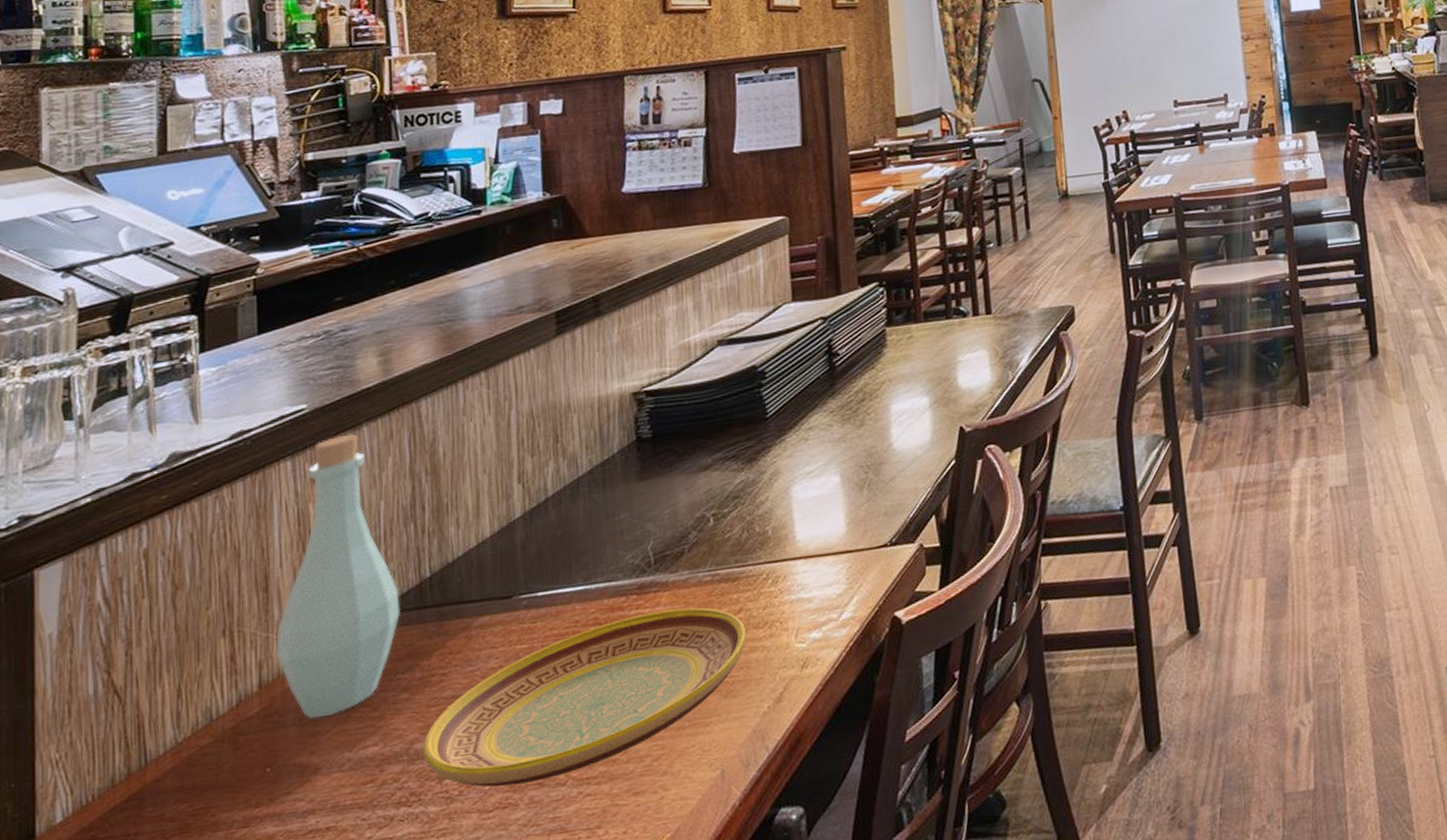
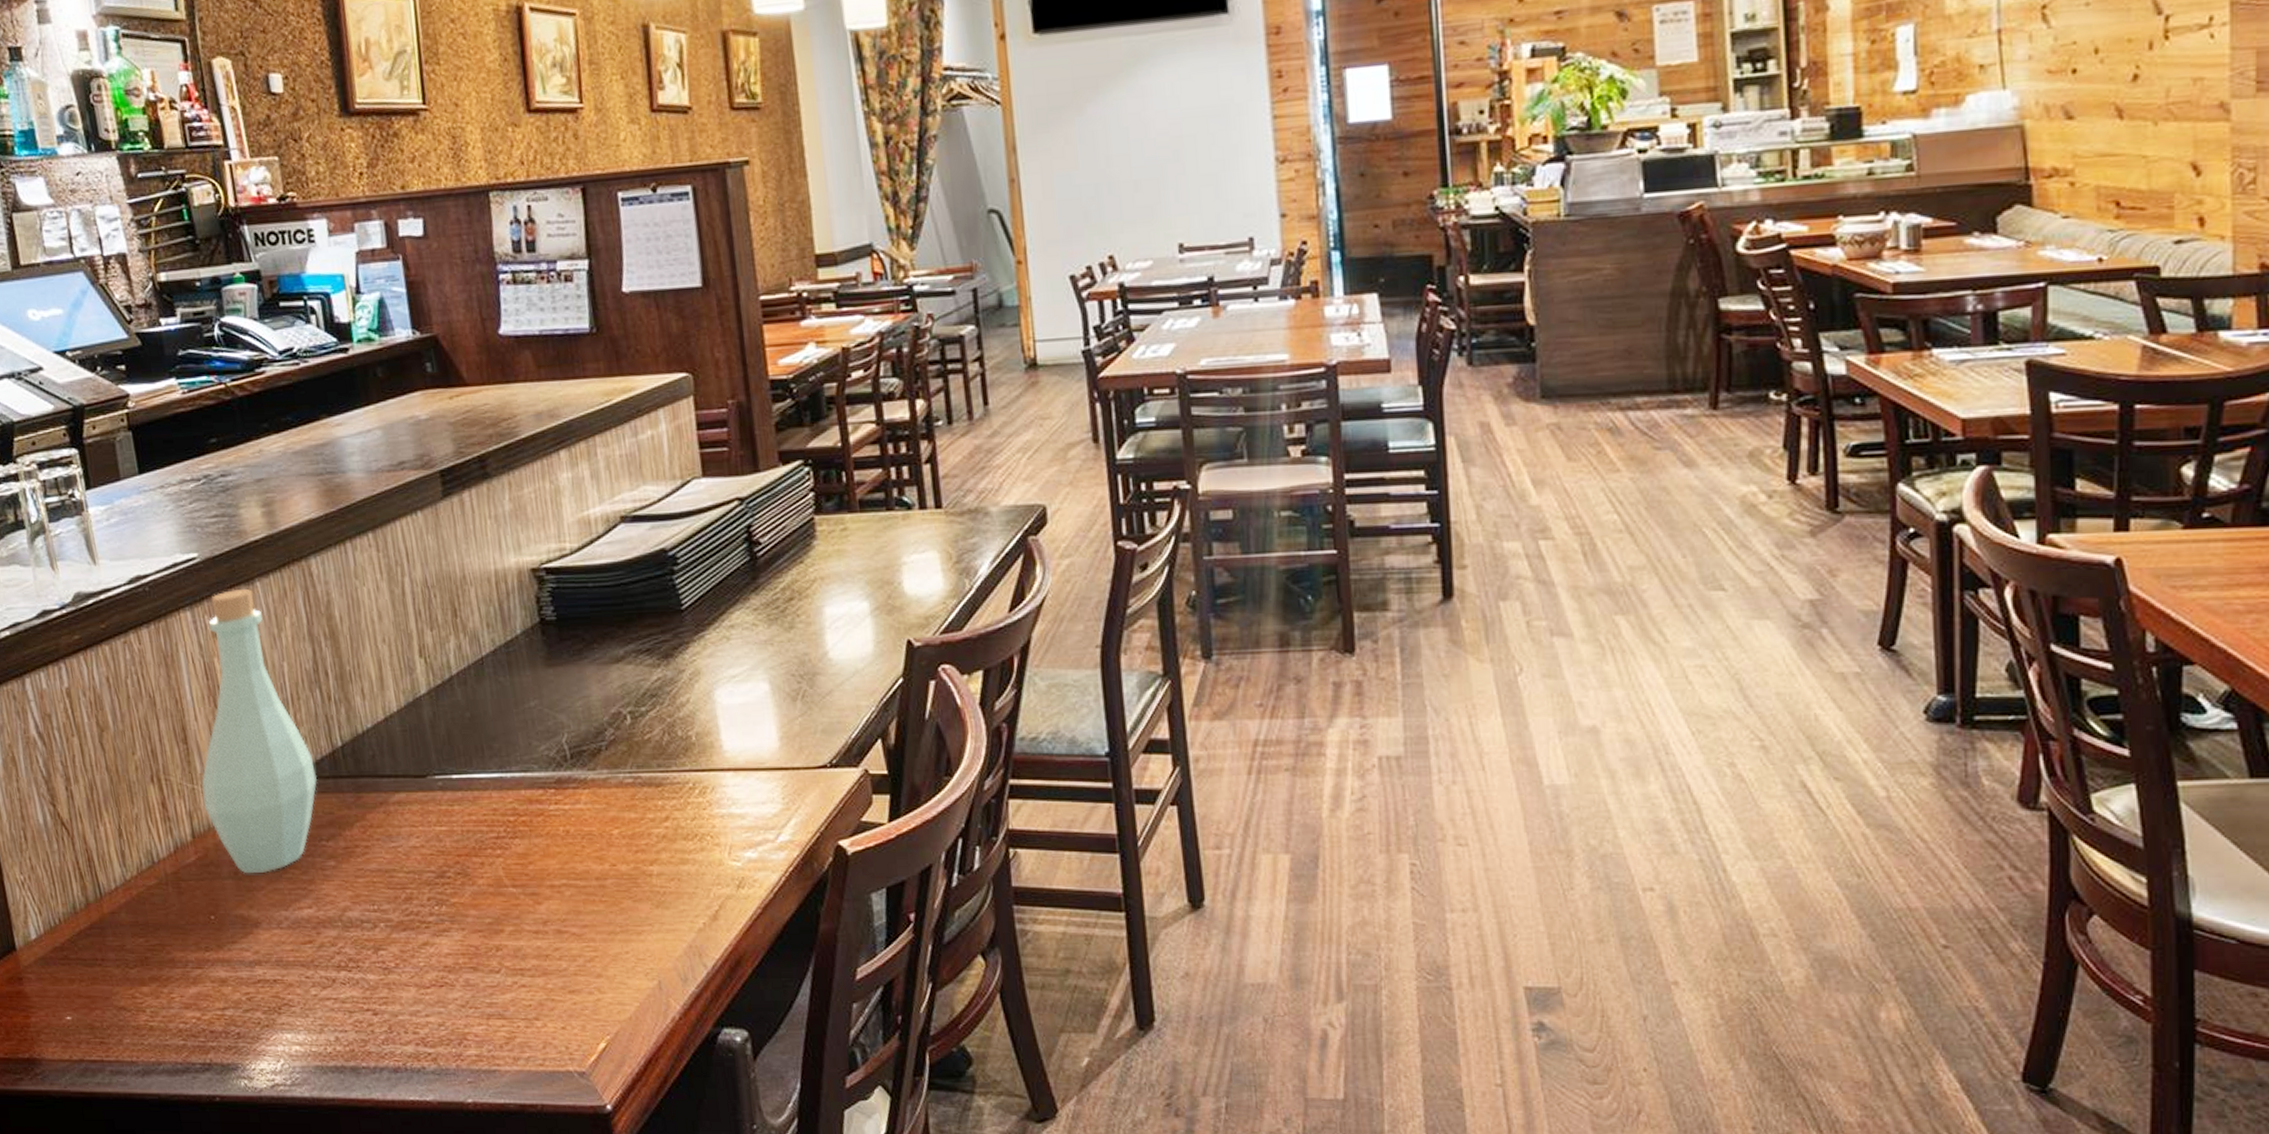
plate: present [423,607,747,787] -> none [355,809,676,965]

